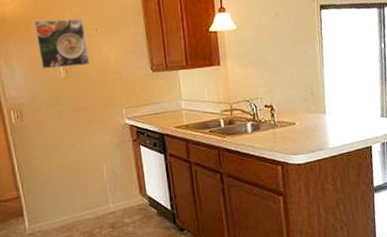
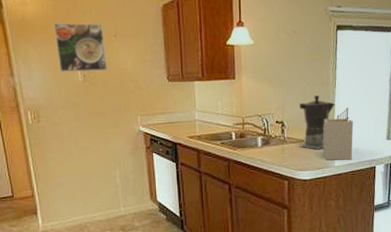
coffee maker: none [287,76,325,133] -> present [299,94,336,150]
utensil holder: none [313,87,347,143] -> present [323,108,354,161]

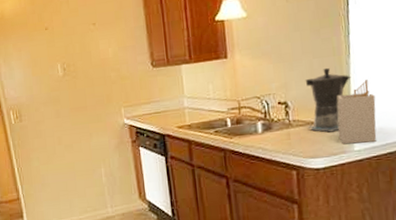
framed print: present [53,23,107,73] -> none [31,12,88,69]

